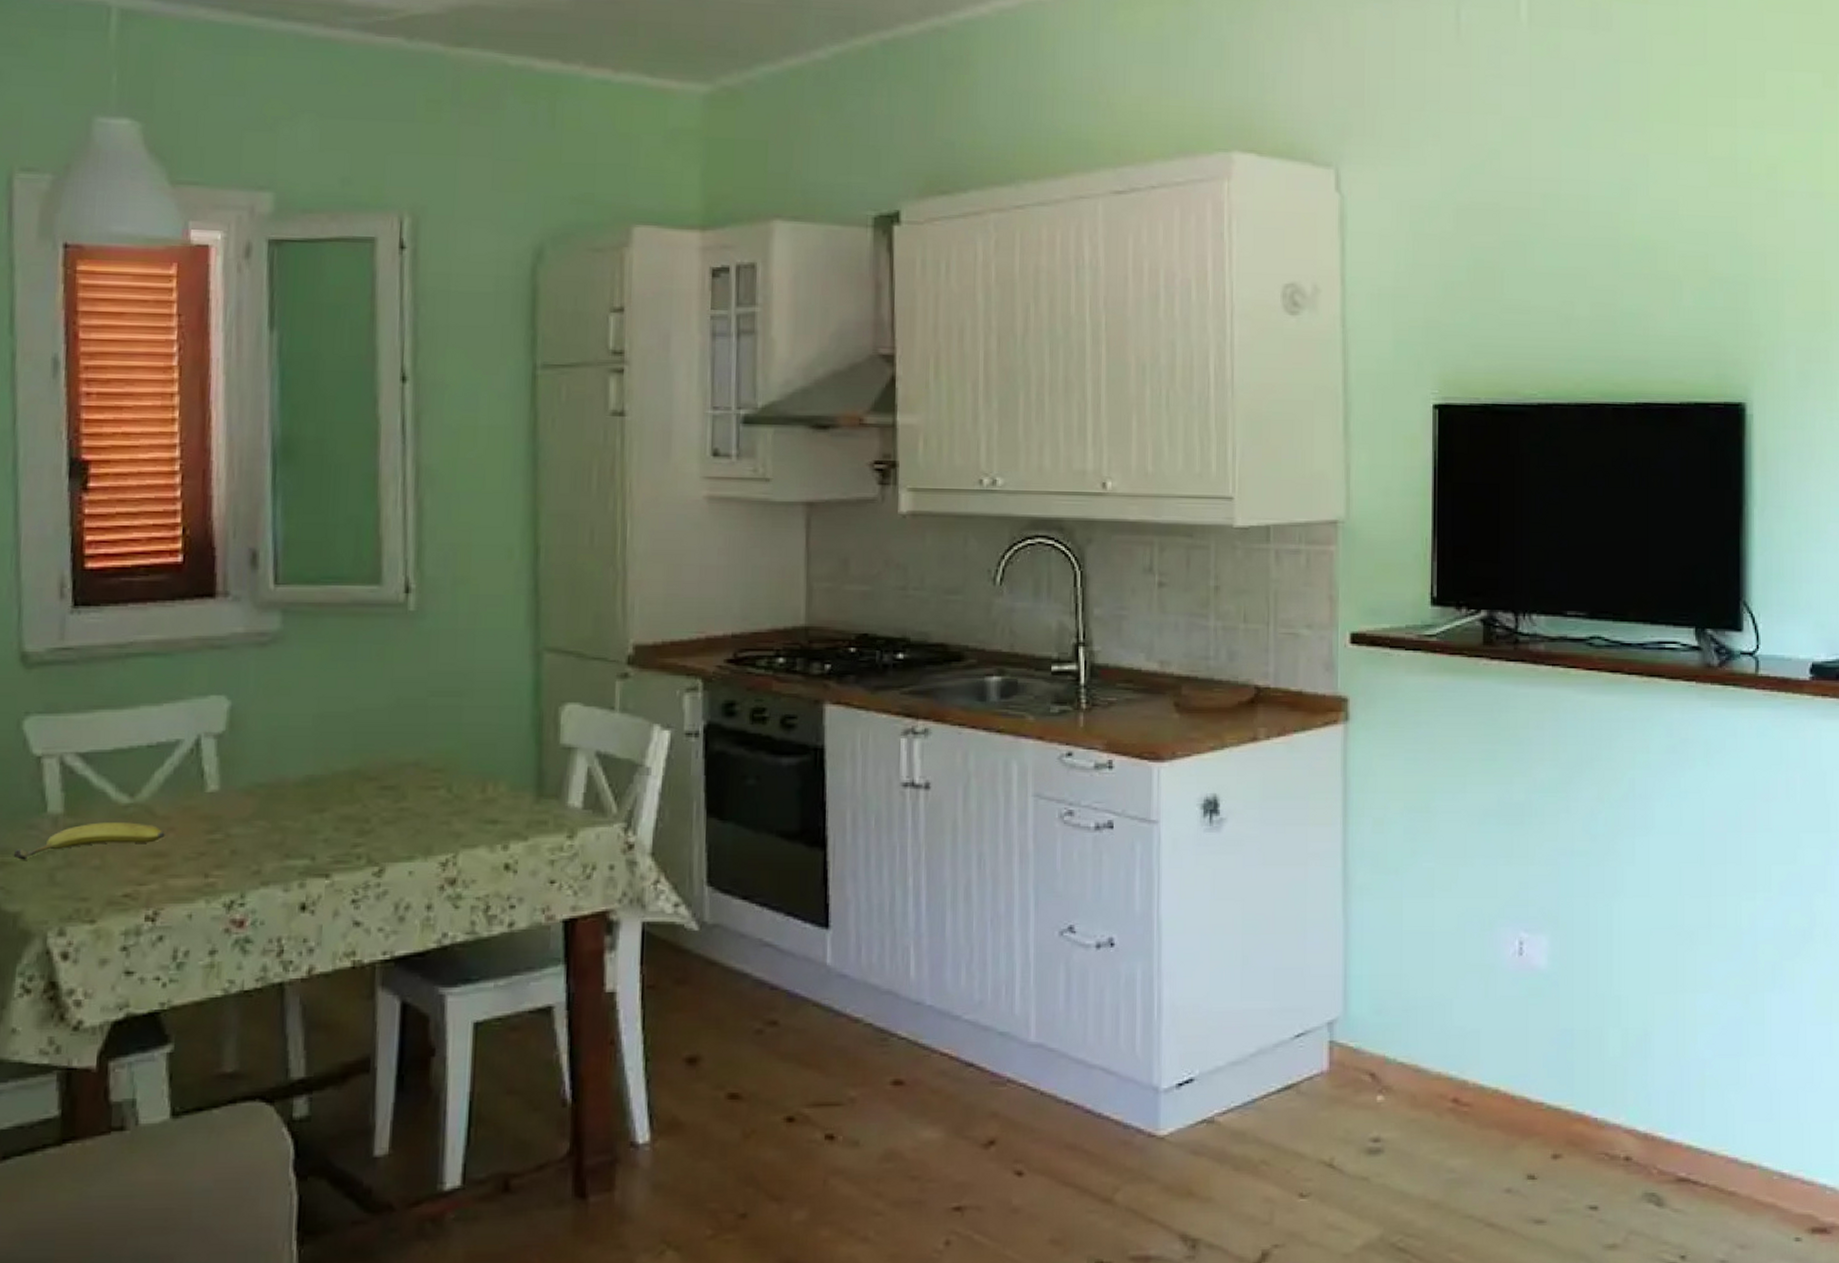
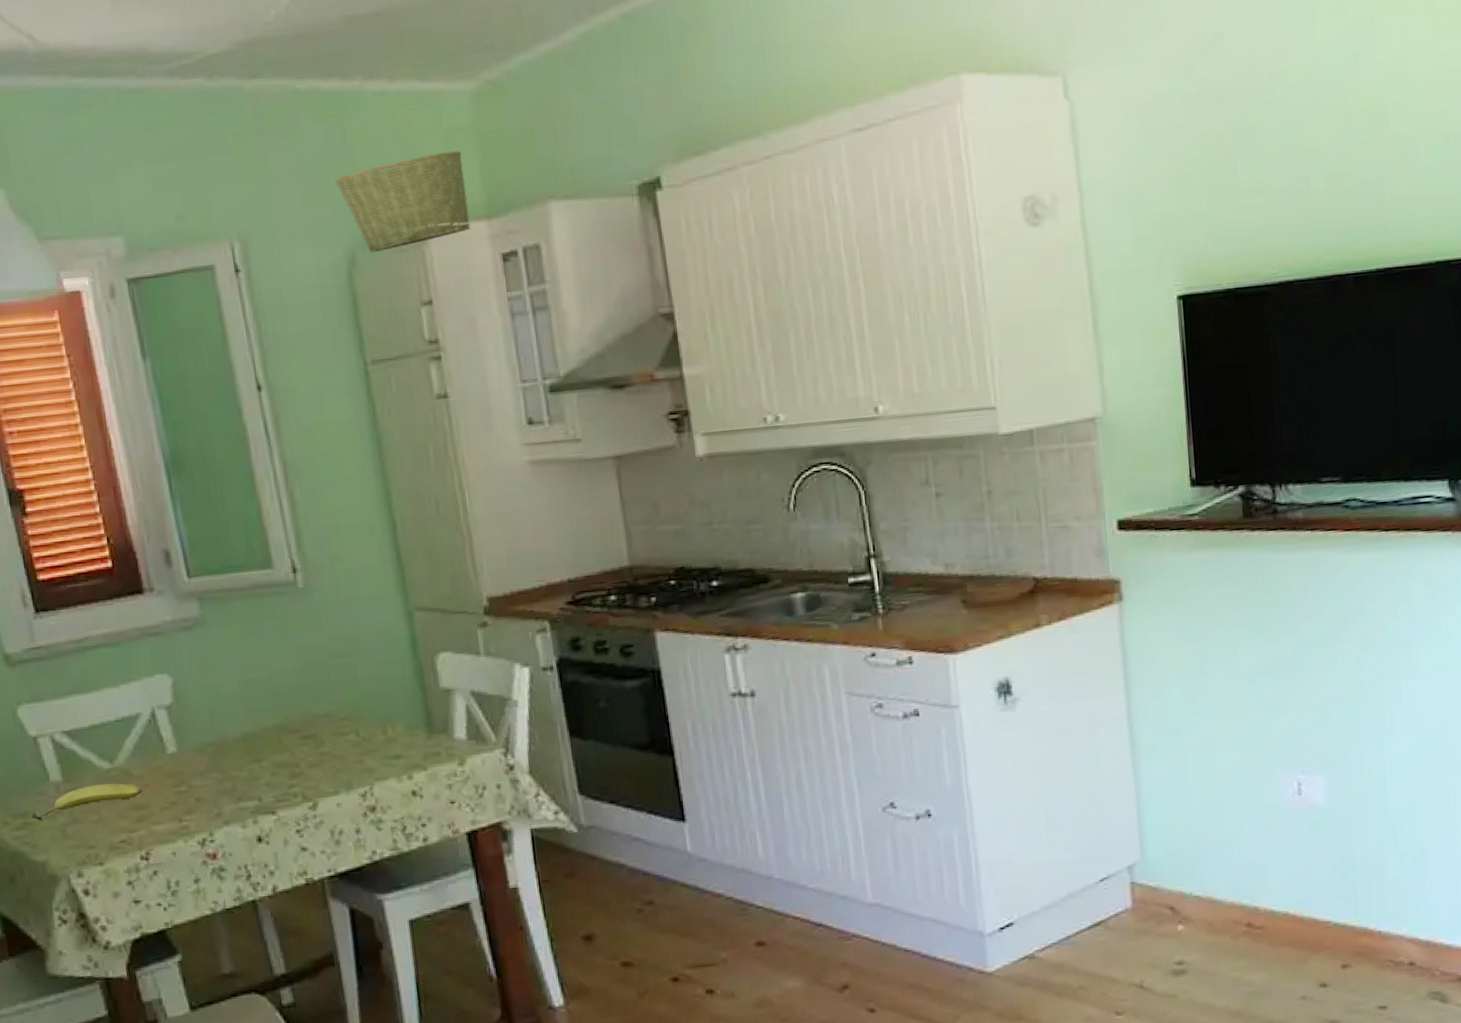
basket: none [534,153,684,249] -> present [335,151,471,253]

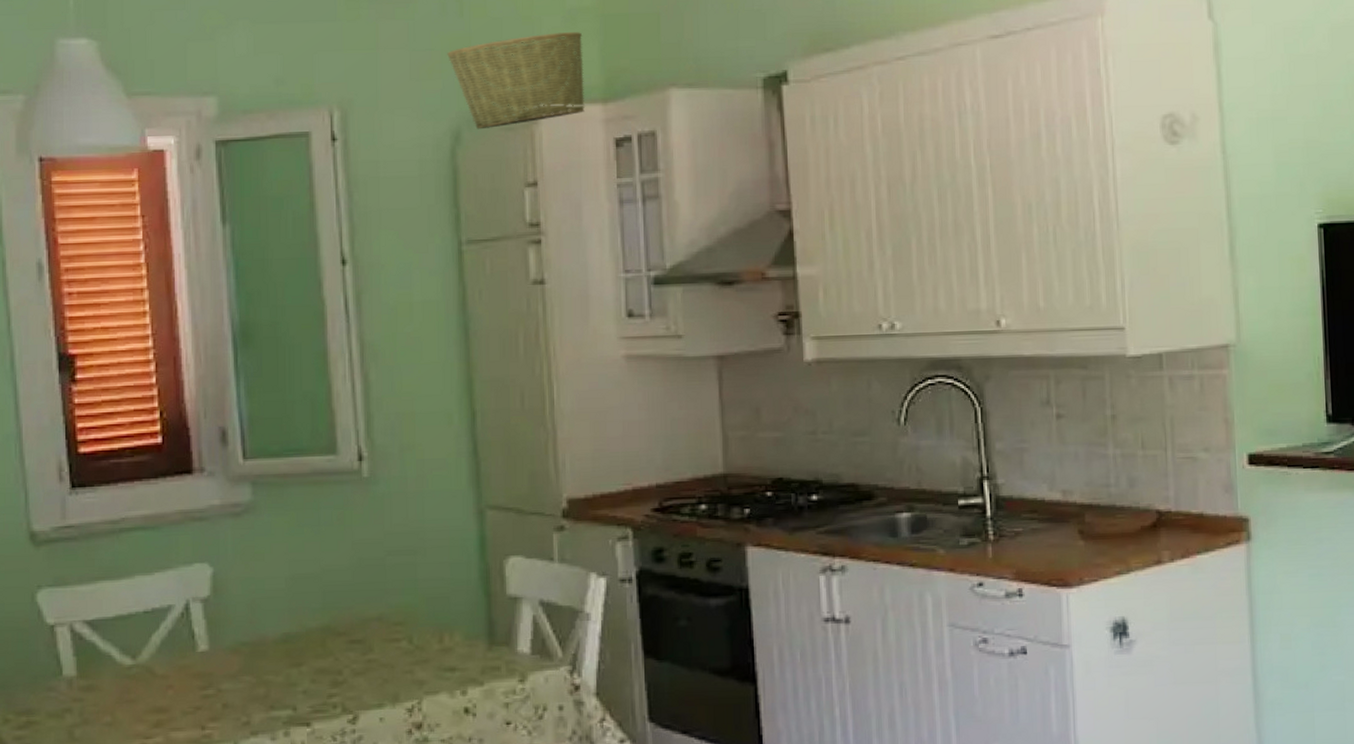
fruit: present [31,783,143,820] -> none [37,682,165,719]

